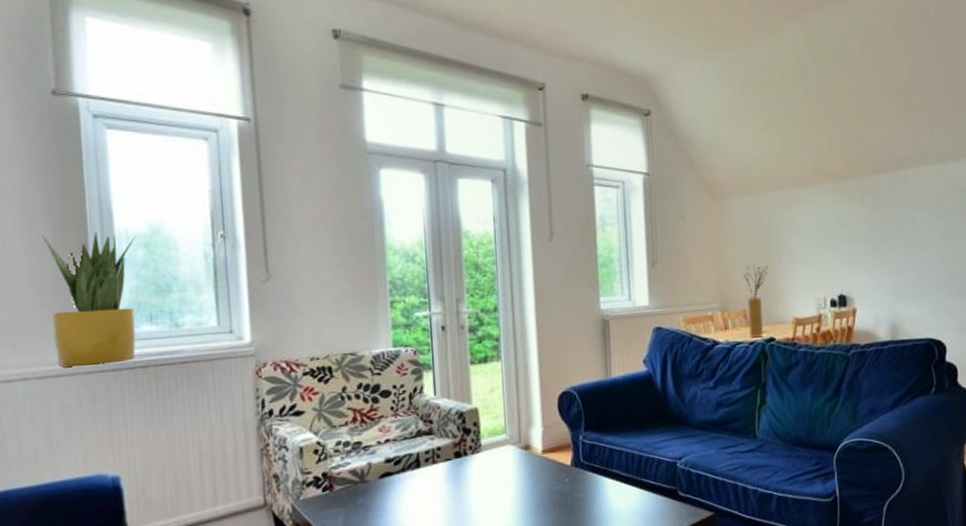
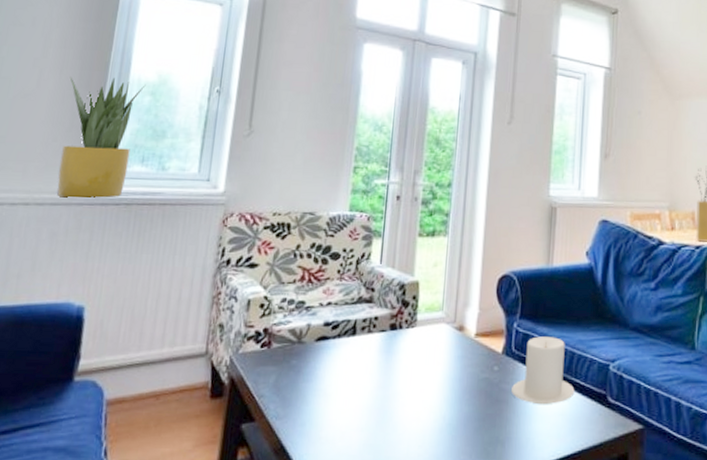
candle: none [585,444,646,508] -> present [511,336,575,405]

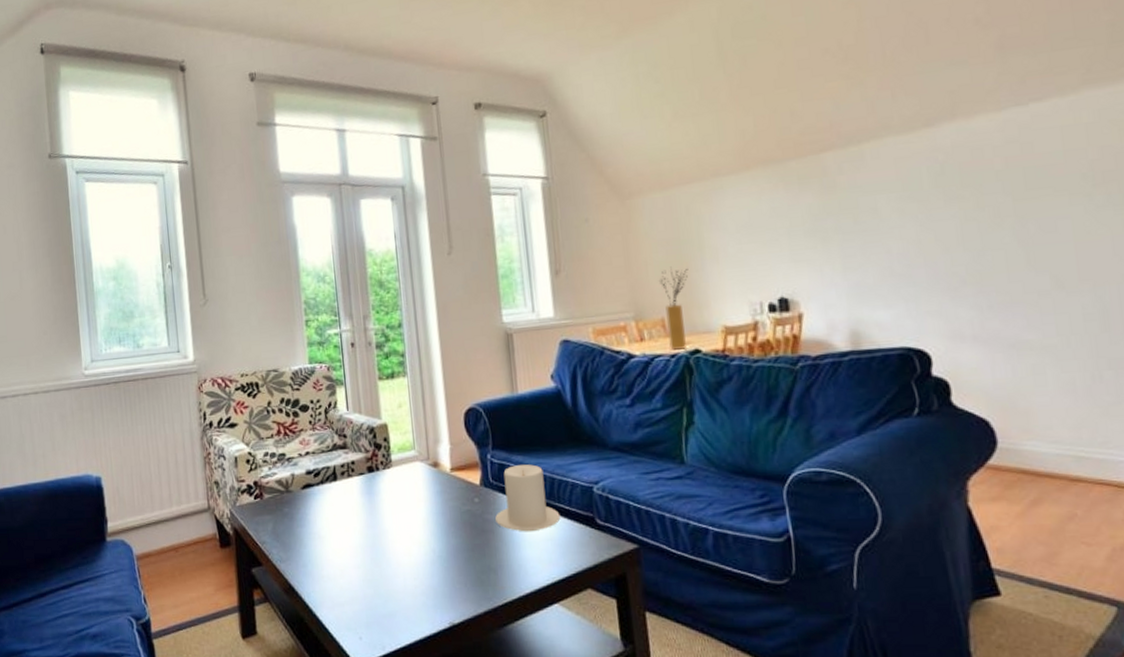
planter: present [57,76,146,199] -> none [44,268,110,384]

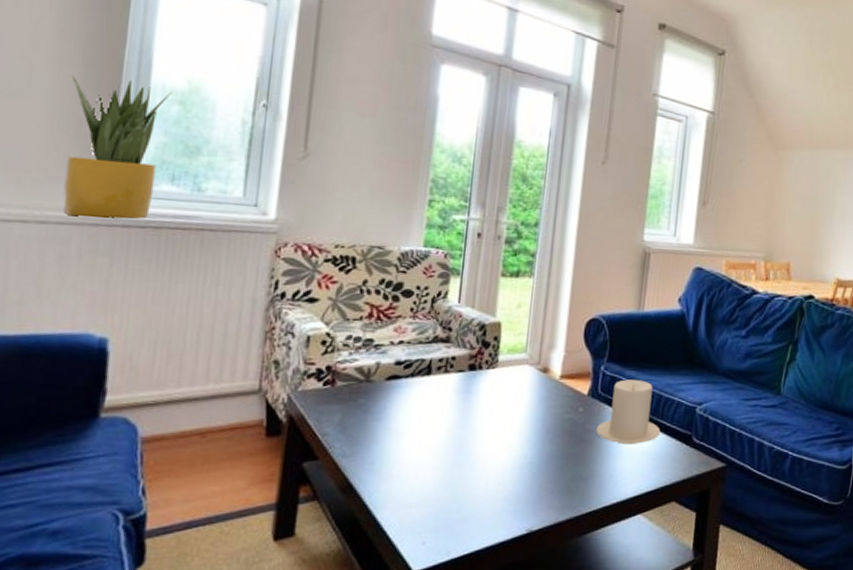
planter: none [44,268,110,384] -> present [63,74,173,220]
vase: present [658,266,688,350] -> none [789,218,818,293]

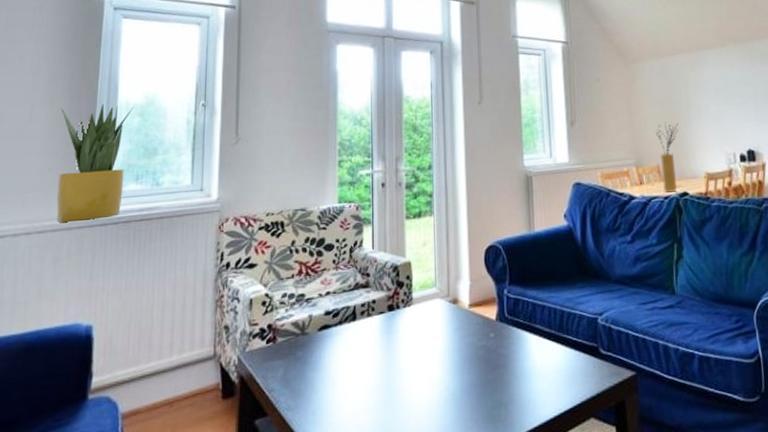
candle: present [596,379,661,445] -> none [509,298,568,365]
vase: none [789,218,818,293] -> present [655,121,679,193]

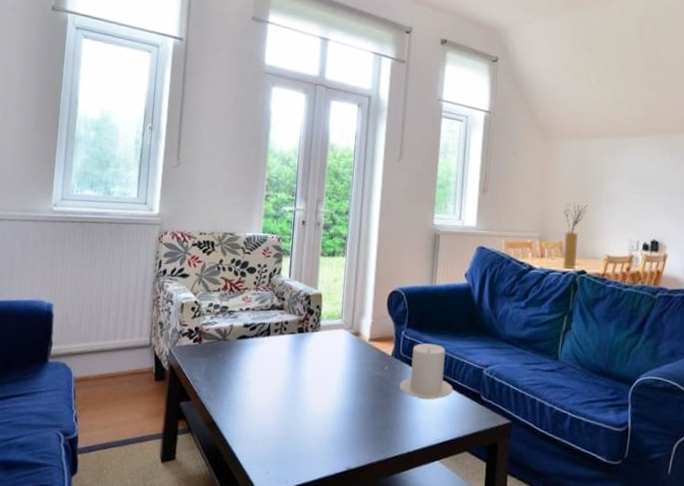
planter: present [56,103,134,223] -> none [25,113,91,217]
candle: none [509,298,568,365] -> present [399,343,453,400]

